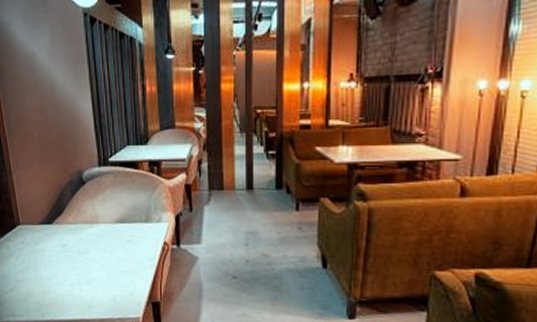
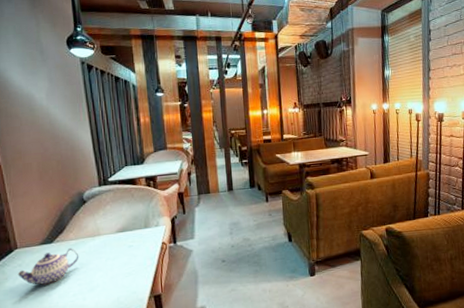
teapot: none [20,232,77,269] -> present [17,248,79,286]

